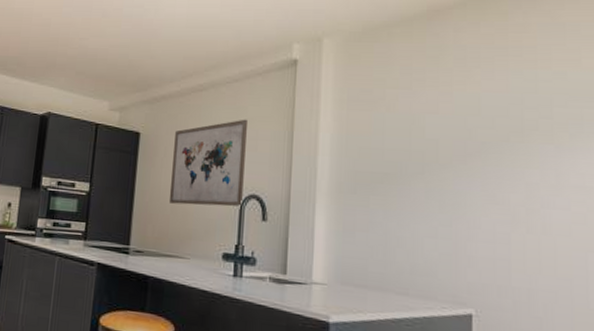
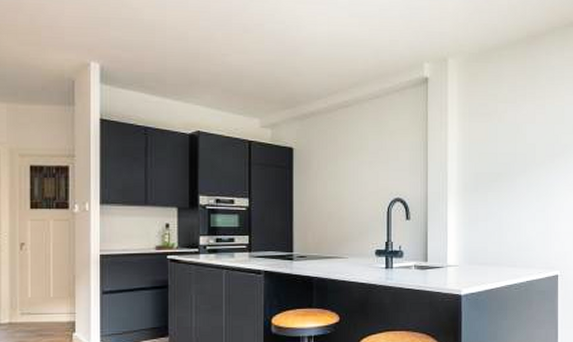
wall art: present [168,119,247,207] -> none [325,132,389,211]

